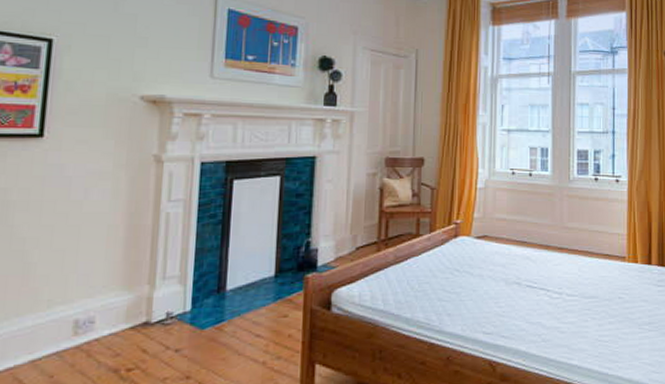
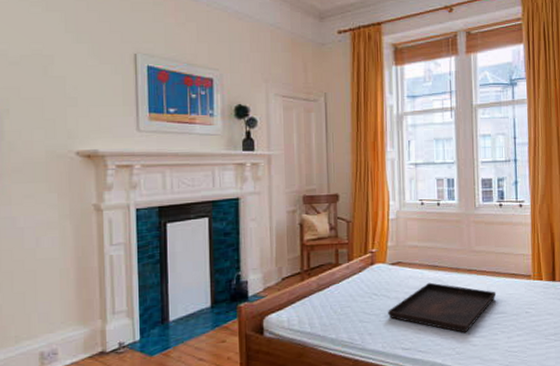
serving tray: none [470,260,588,318] -> present [388,282,497,333]

